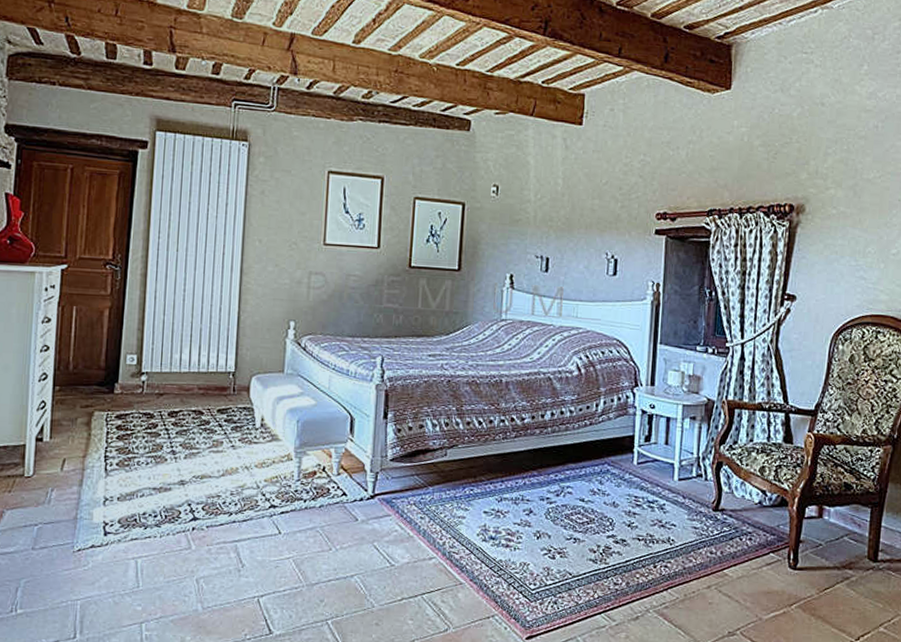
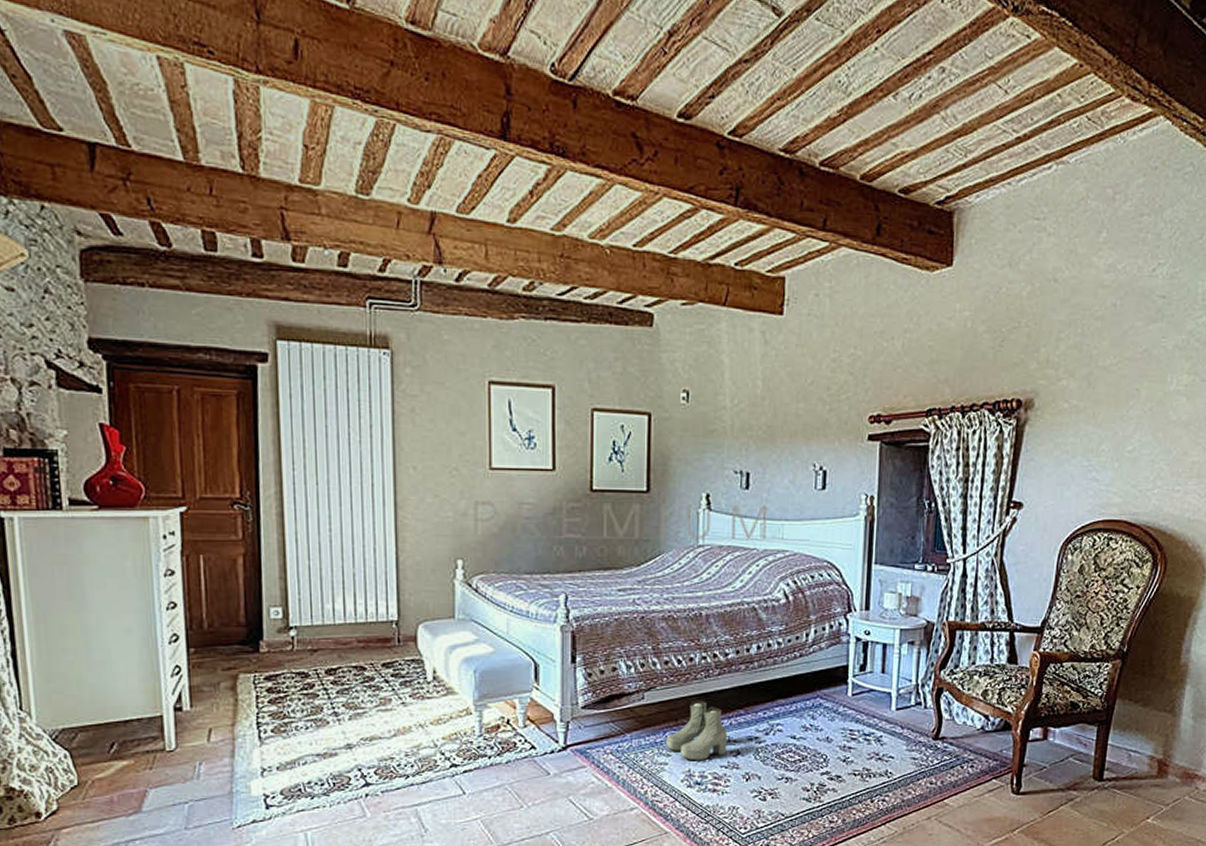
boots: none [465,460,521,517] -> present [666,701,727,761]

